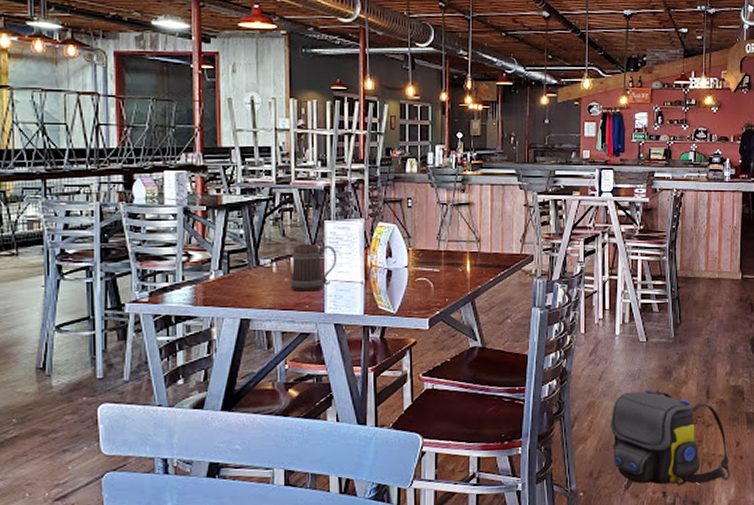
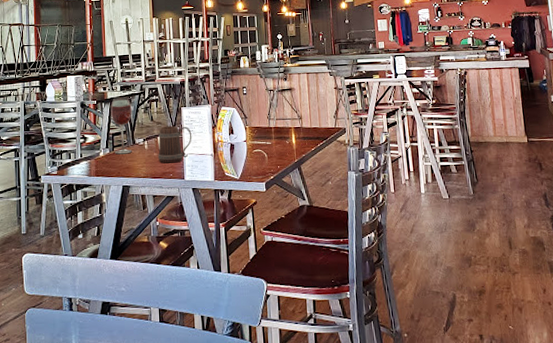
wineglass: none [226,203,256,278] -> present [110,97,132,155]
shoulder bag: present [611,390,730,486] -> none [425,241,541,329]

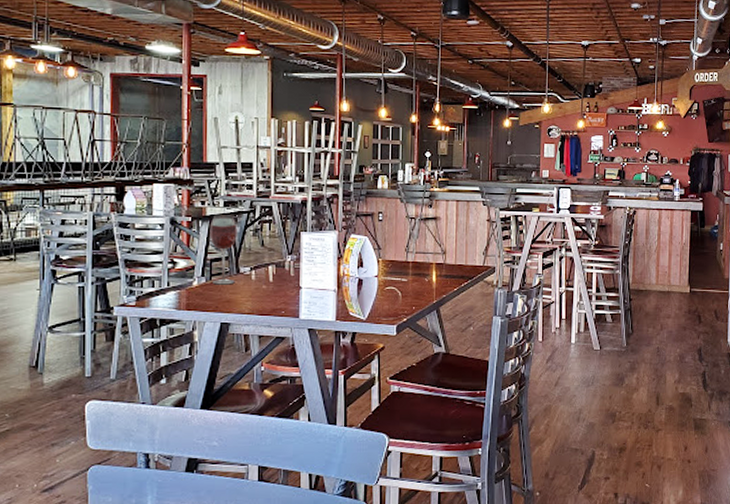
beer mug: present [157,125,192,164] -> none [267,253,312,298]

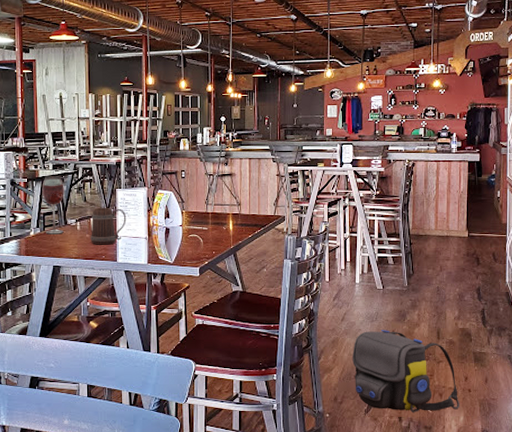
beer mug: none [267,253,312,298] -> present [90,207,127,245]
shoulder bag: none [566,395,678,487] -> present [352,330,459,412]

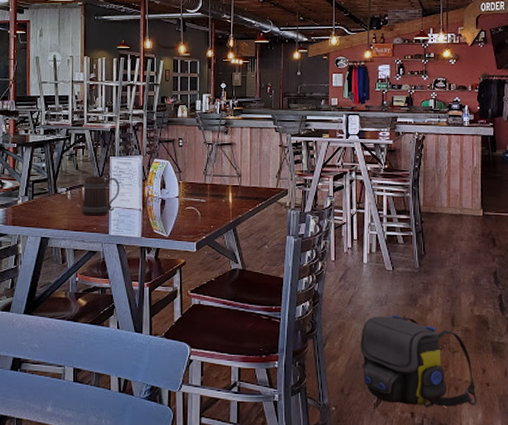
wineglass: present [42,176,64,234] -> none [32,141,55,204]

